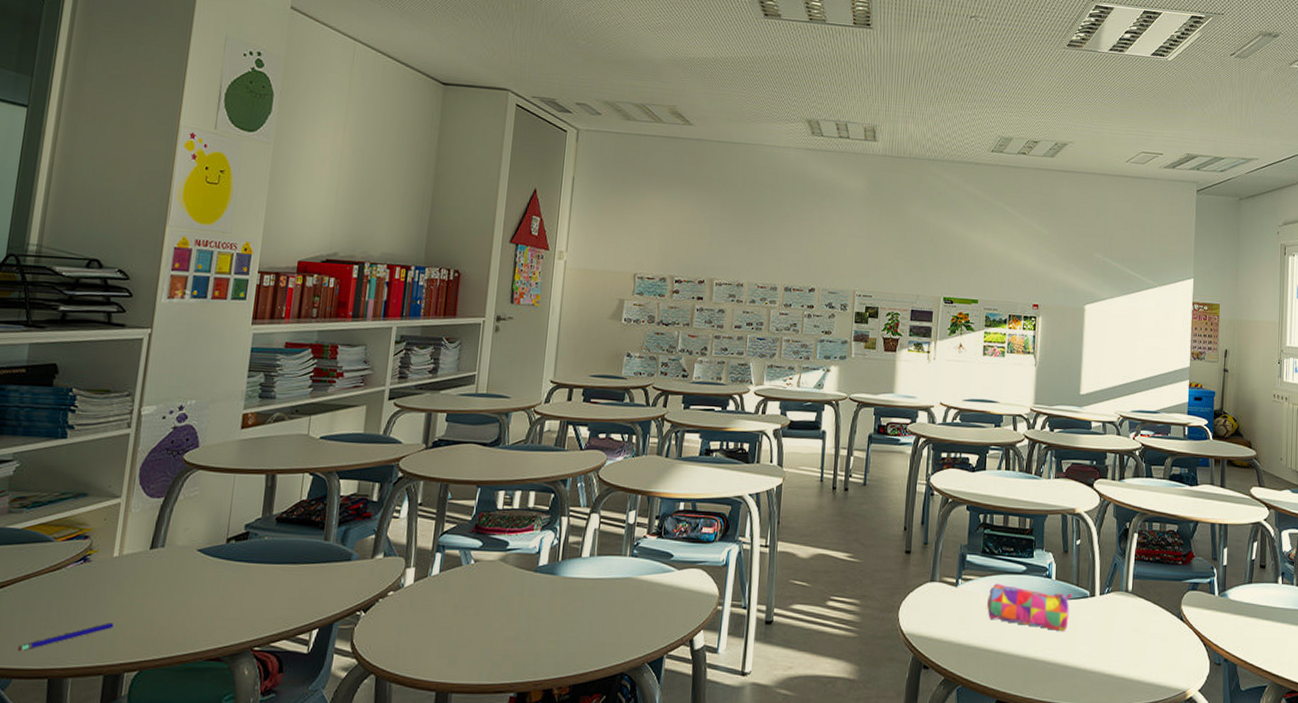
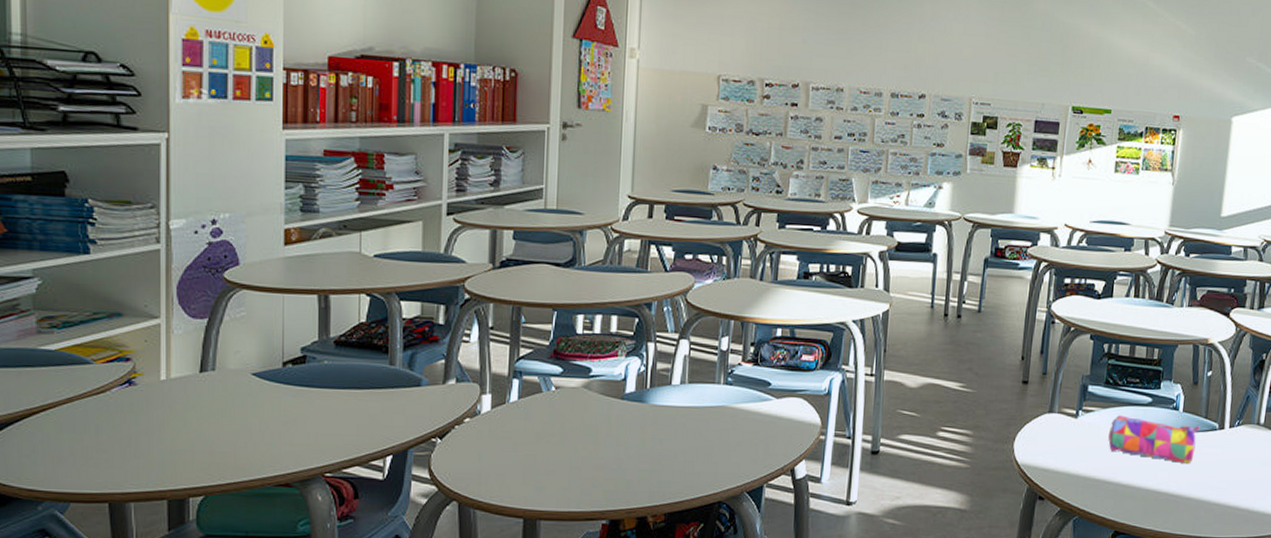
pen: present [18,623,114,651] -> none [71,447,171,475]

